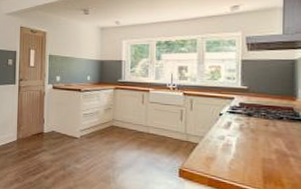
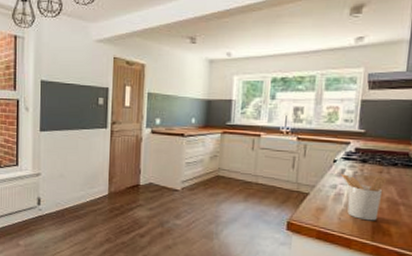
utensil holder: none [228,126,274,171] -> present [341,174,387,221]

